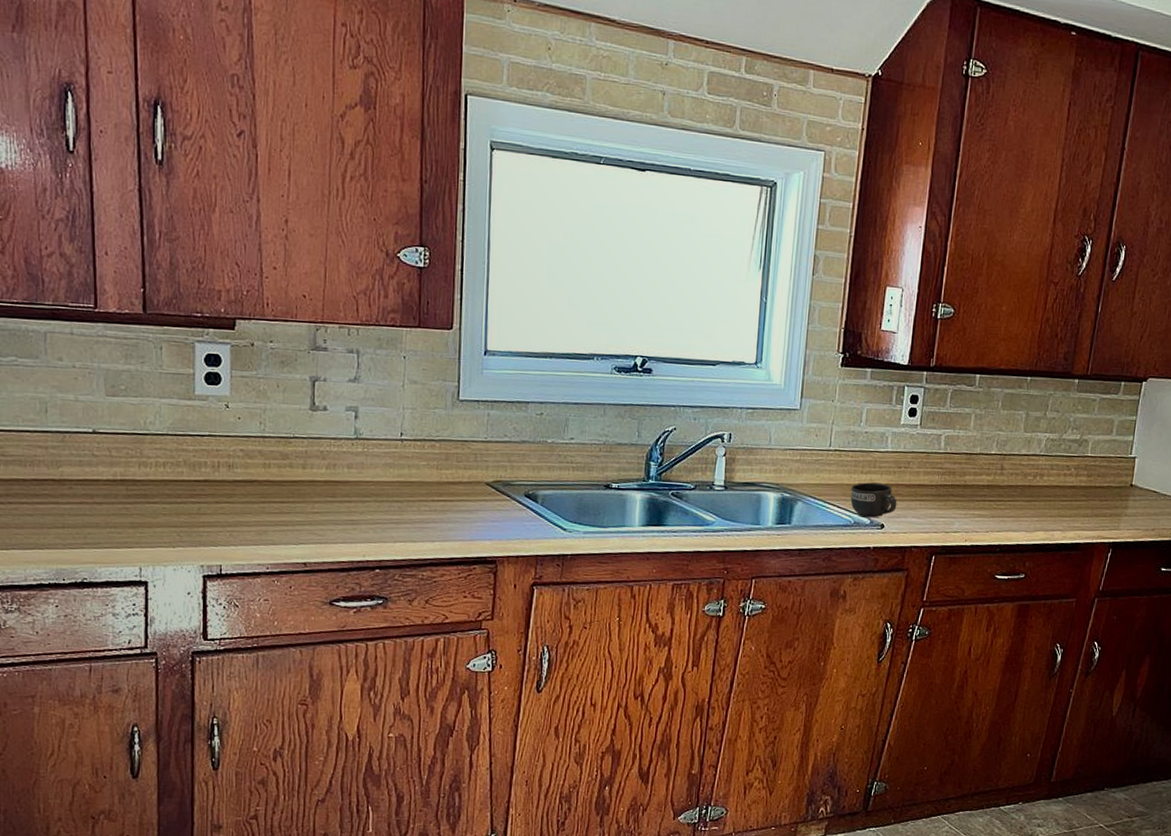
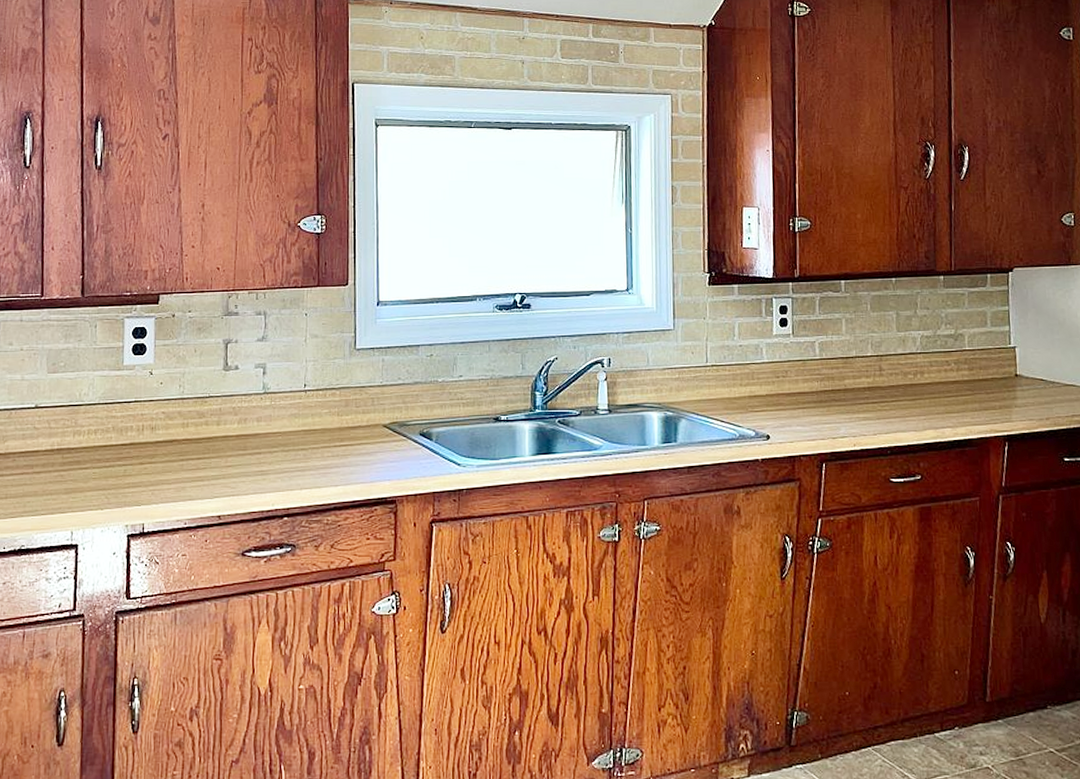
mug: present [850,482,897,518] -> none [732,394,780,430]

